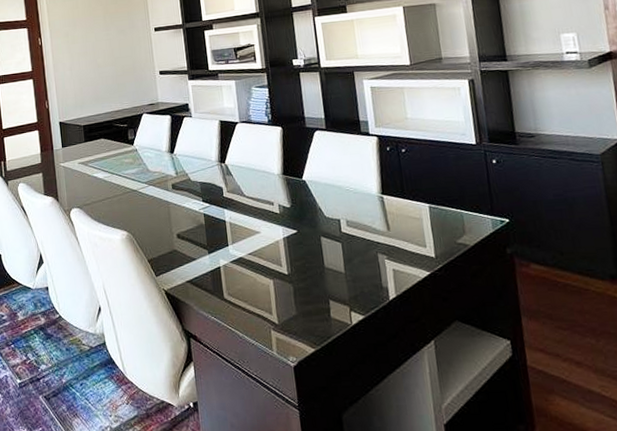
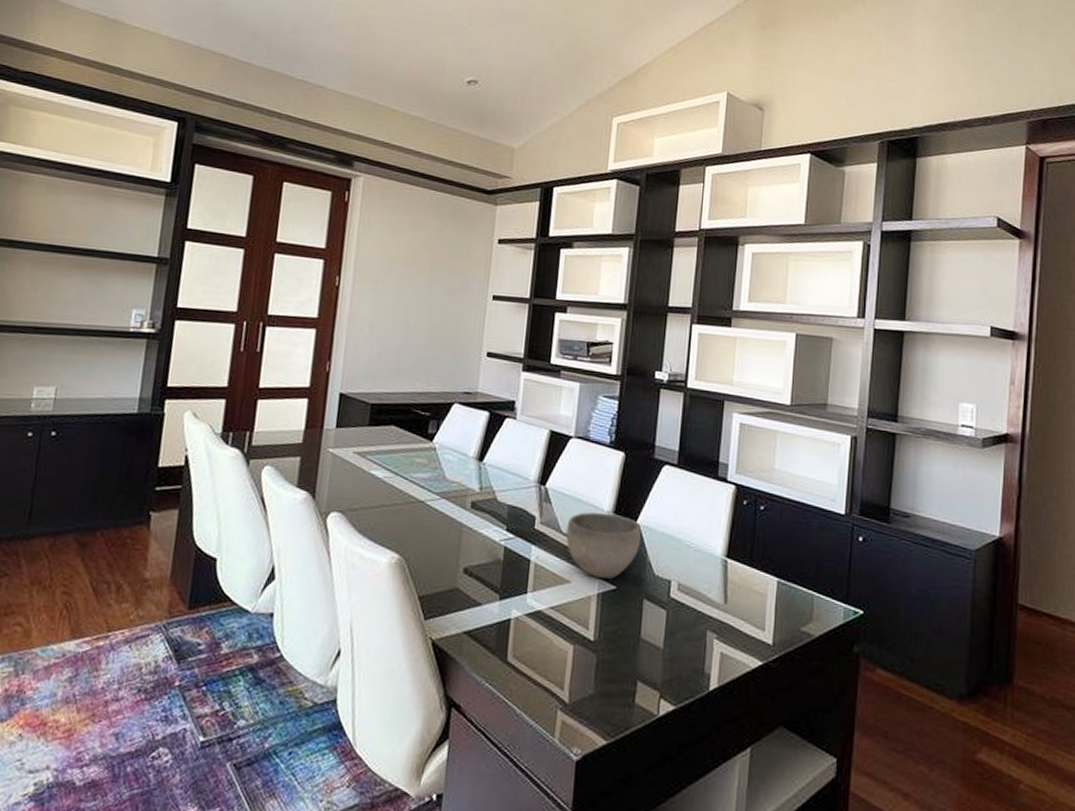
bowl: none [248,175,309,226] -> present [566,512,641,579]

